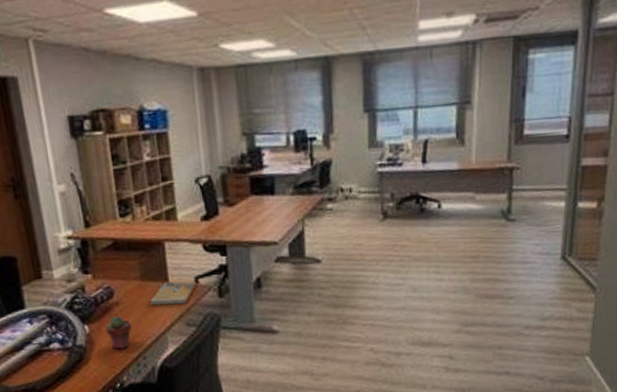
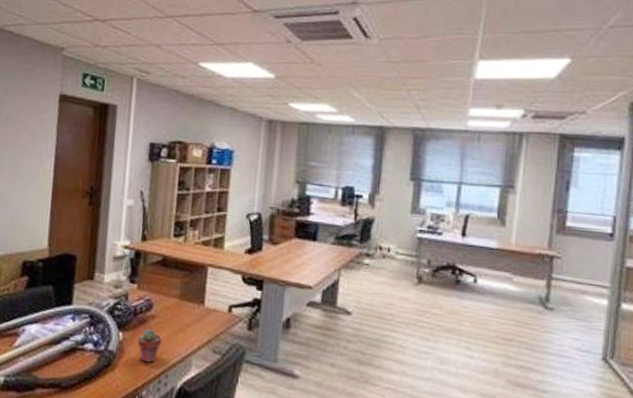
book: present [150,281,197,305] -> none [184,306,230,330]

